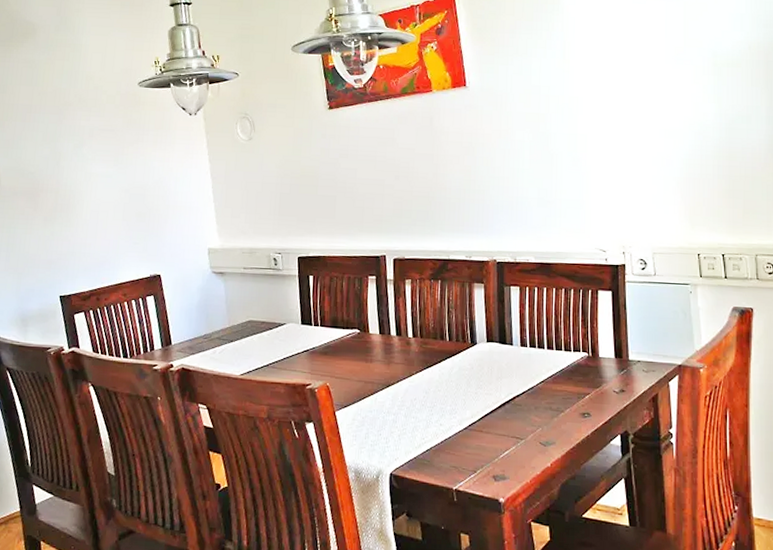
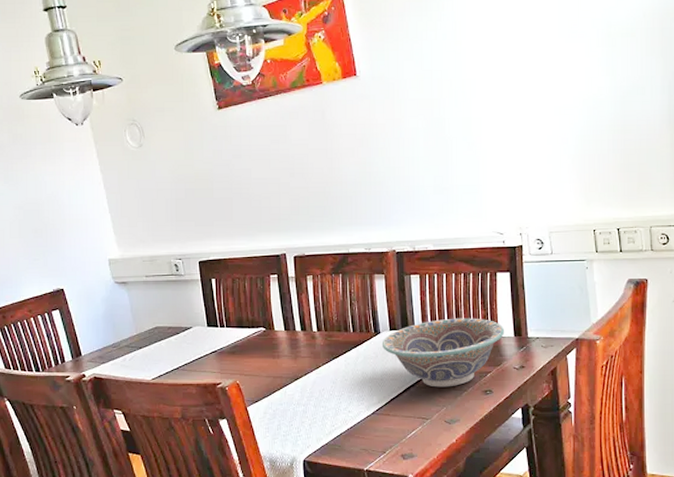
decorative bowl: none [478,334,605,407] -> present [381,318,505,387]

